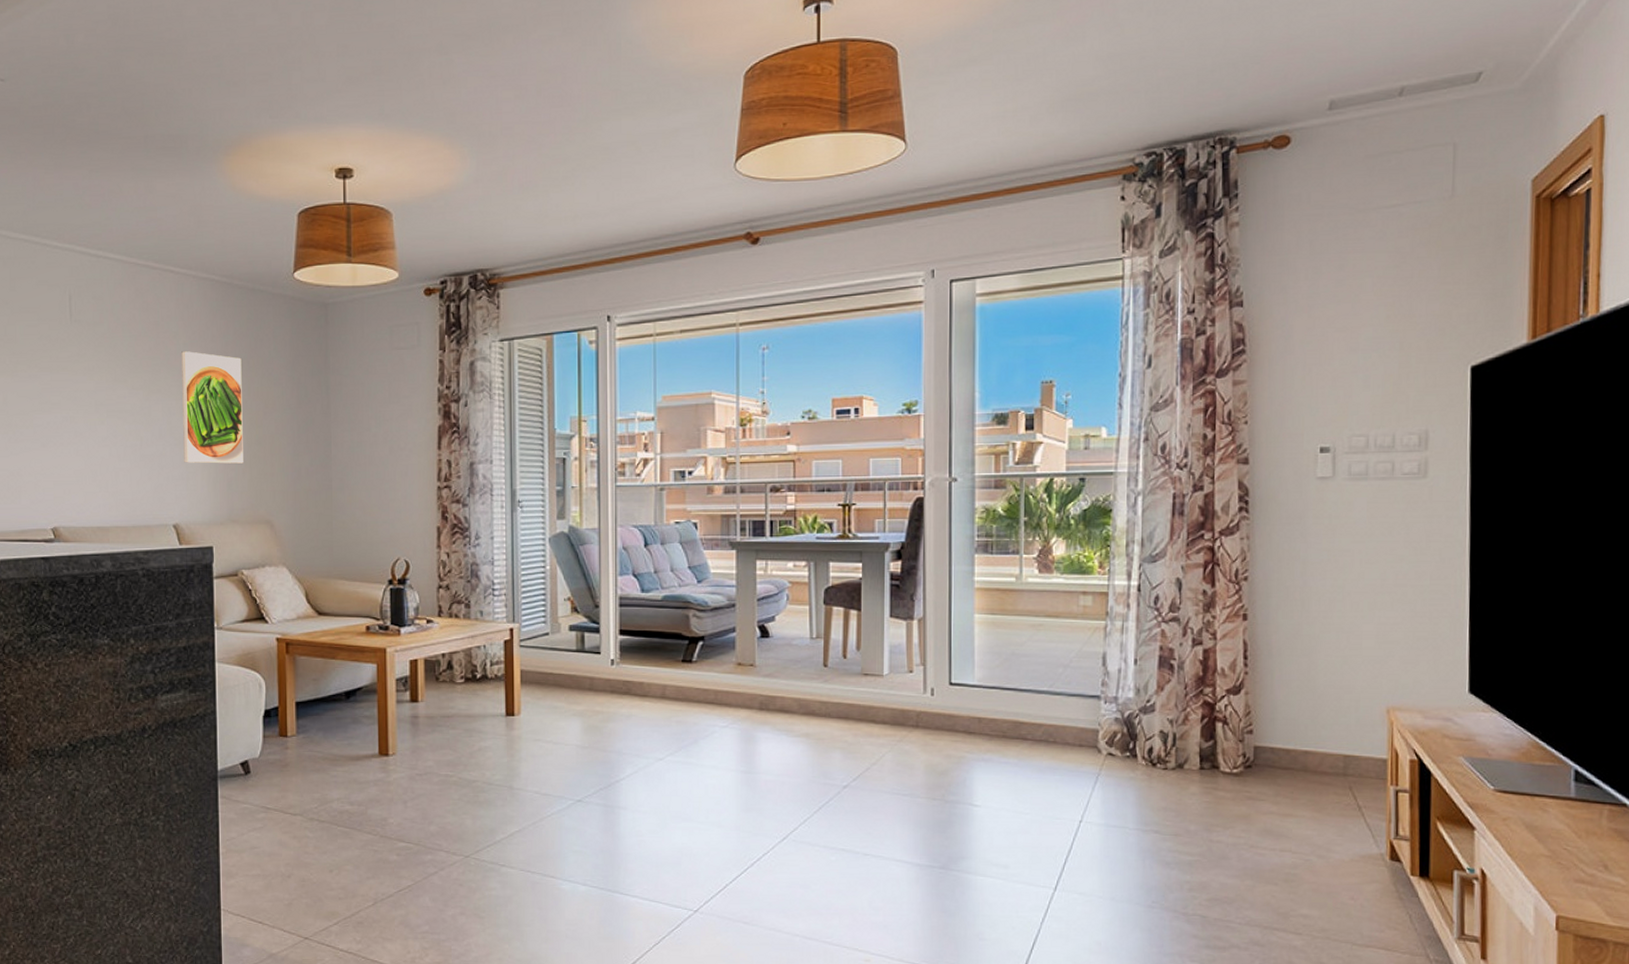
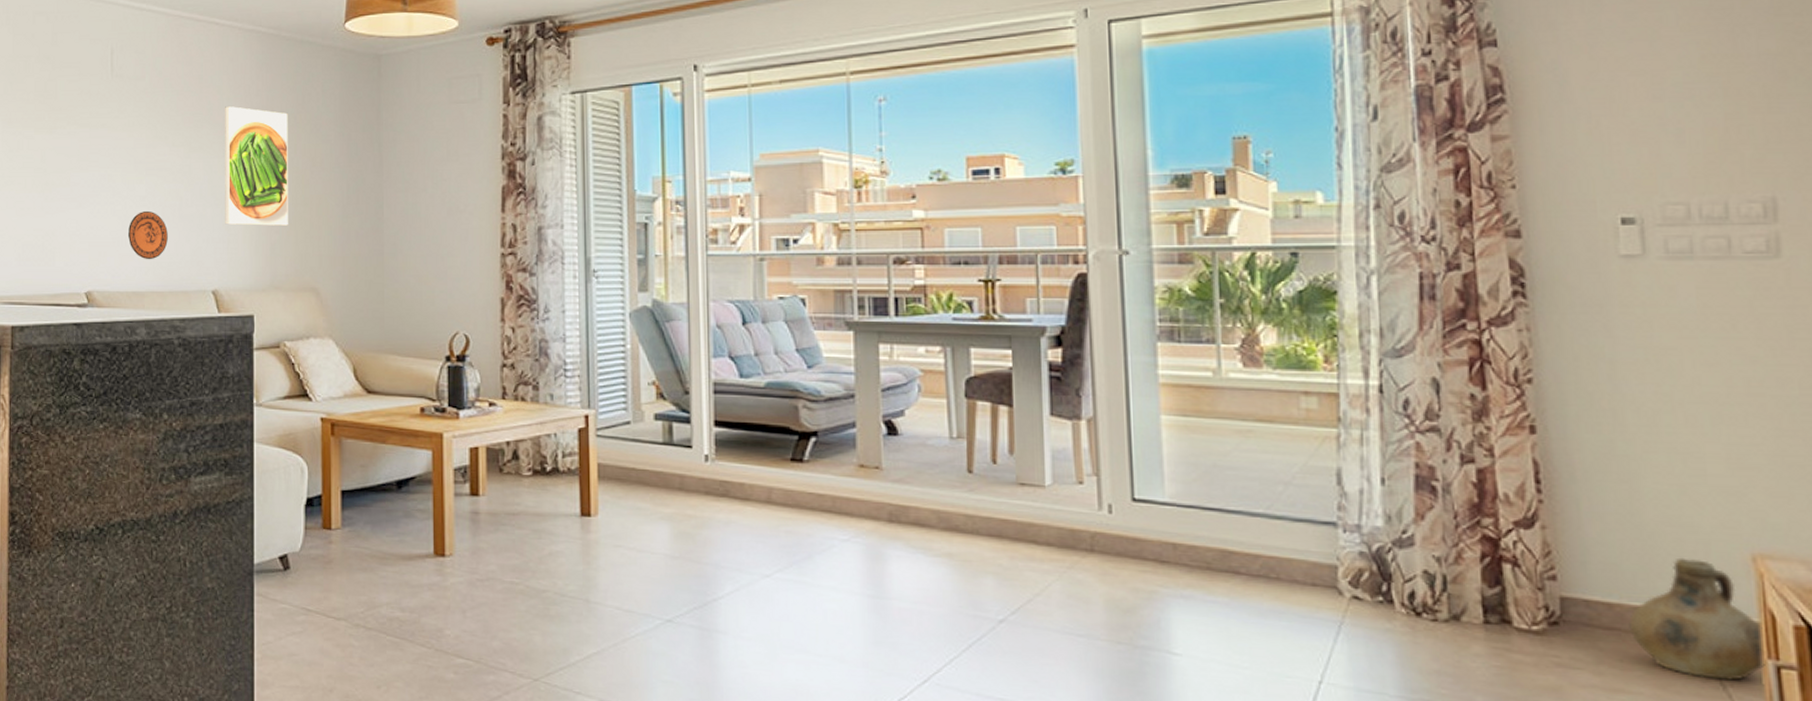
decorative plate: none [92,450,130,497] -> present [128,210,168,260]
ceramic jug: none [1299,712,1389,803] -> present [1629,557,1765,681]

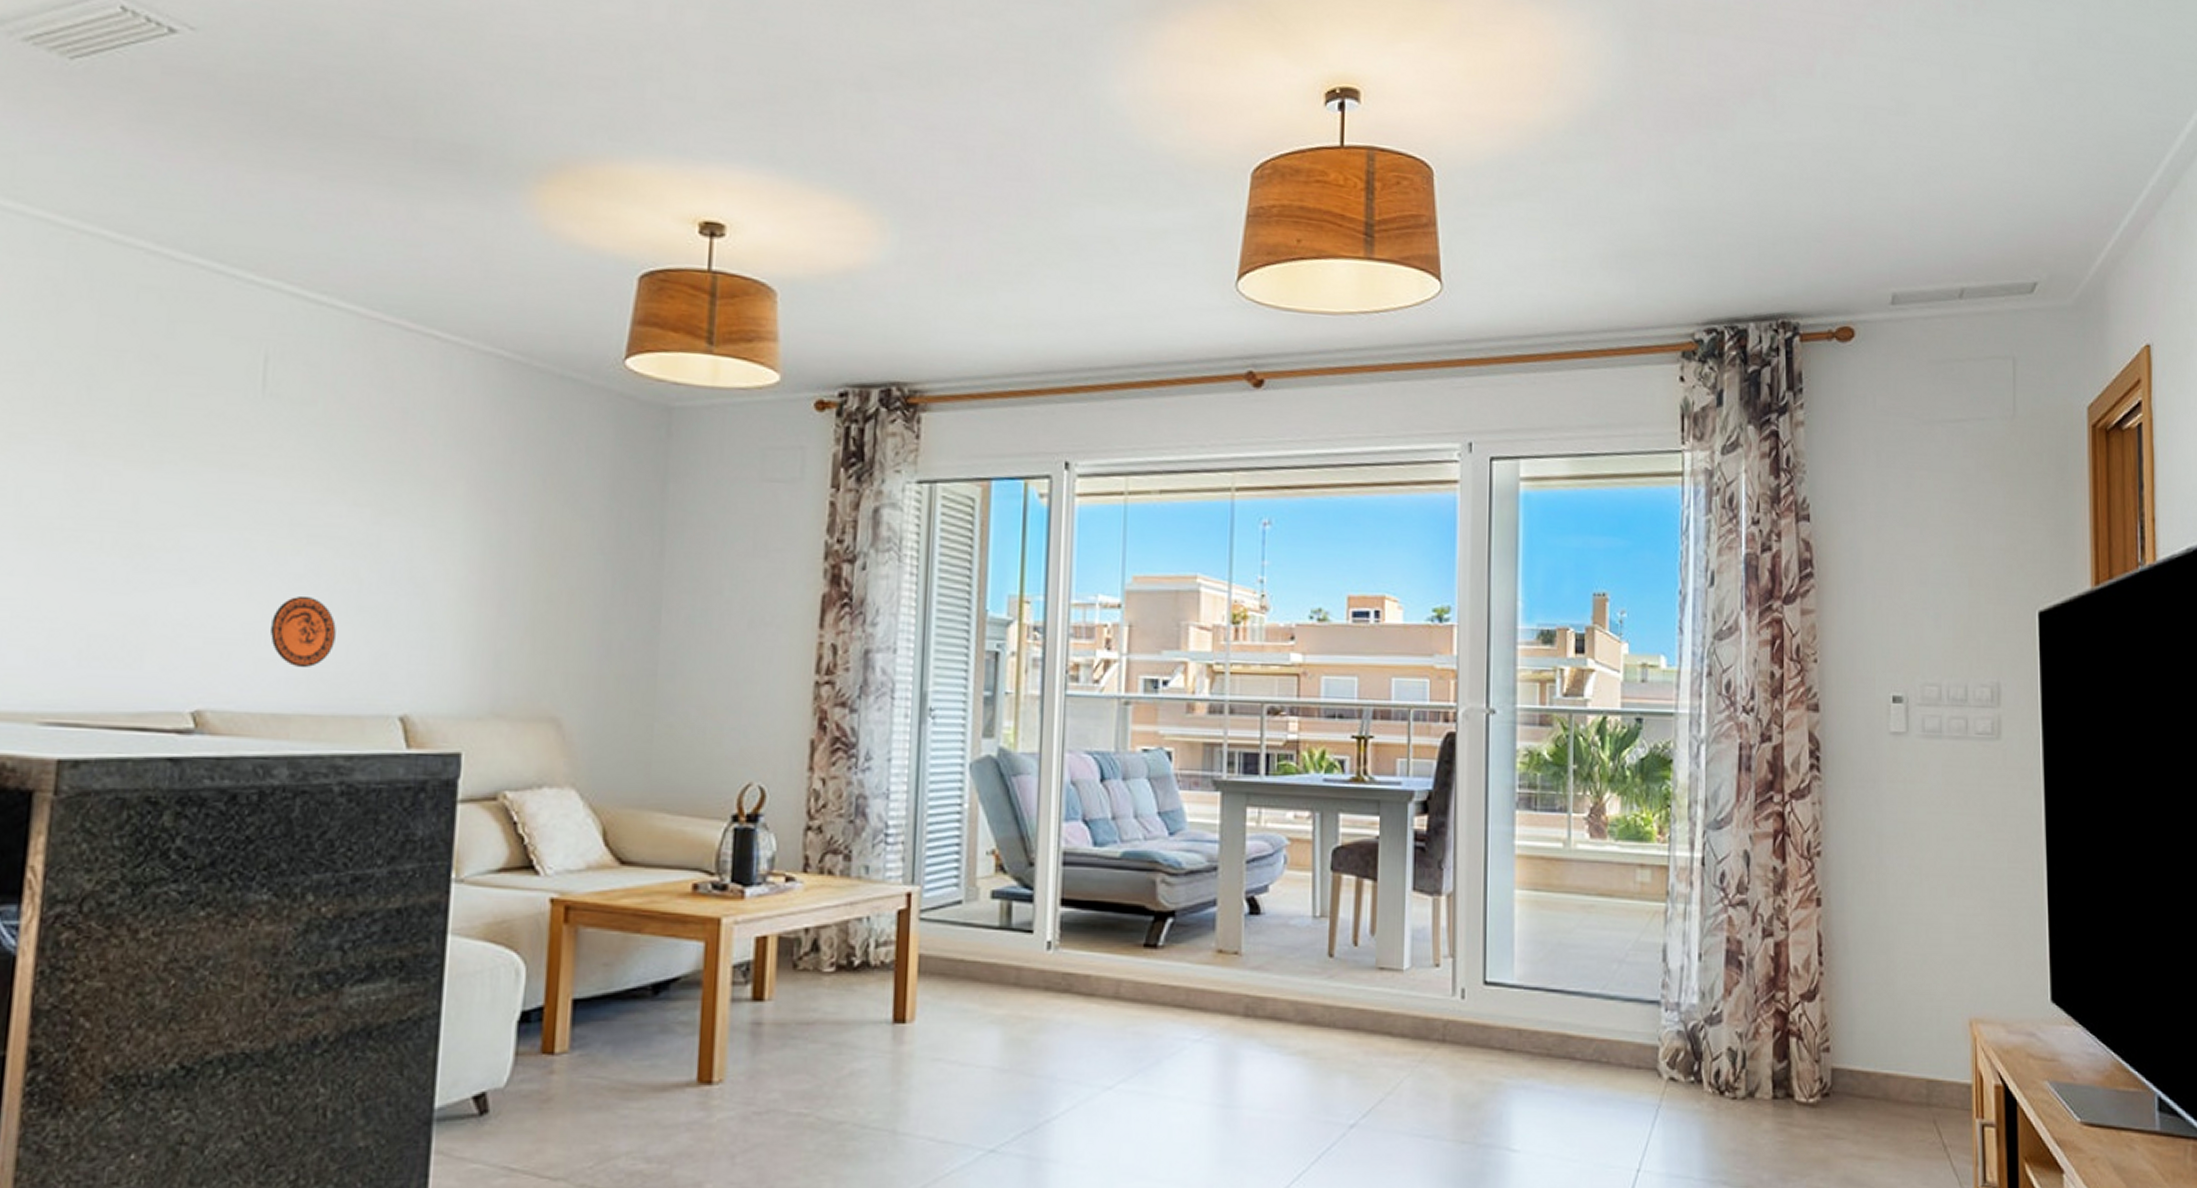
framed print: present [225,106,288,226] -> none [427,456,534,630]
ceramic jug: present [1629,557,1765,681] -> none [1881,1024,1974,1141]

